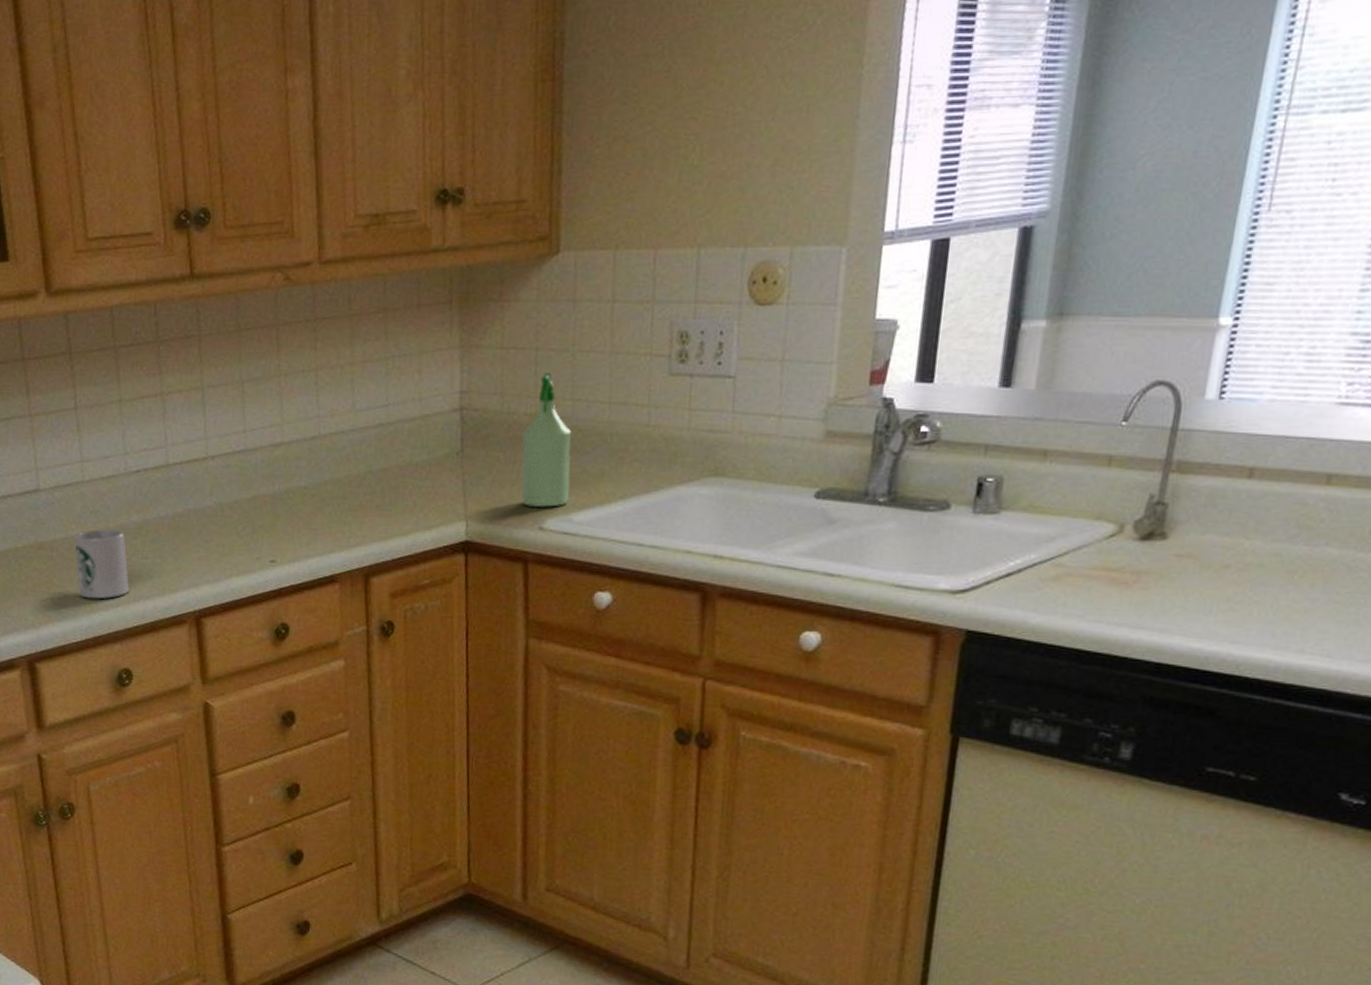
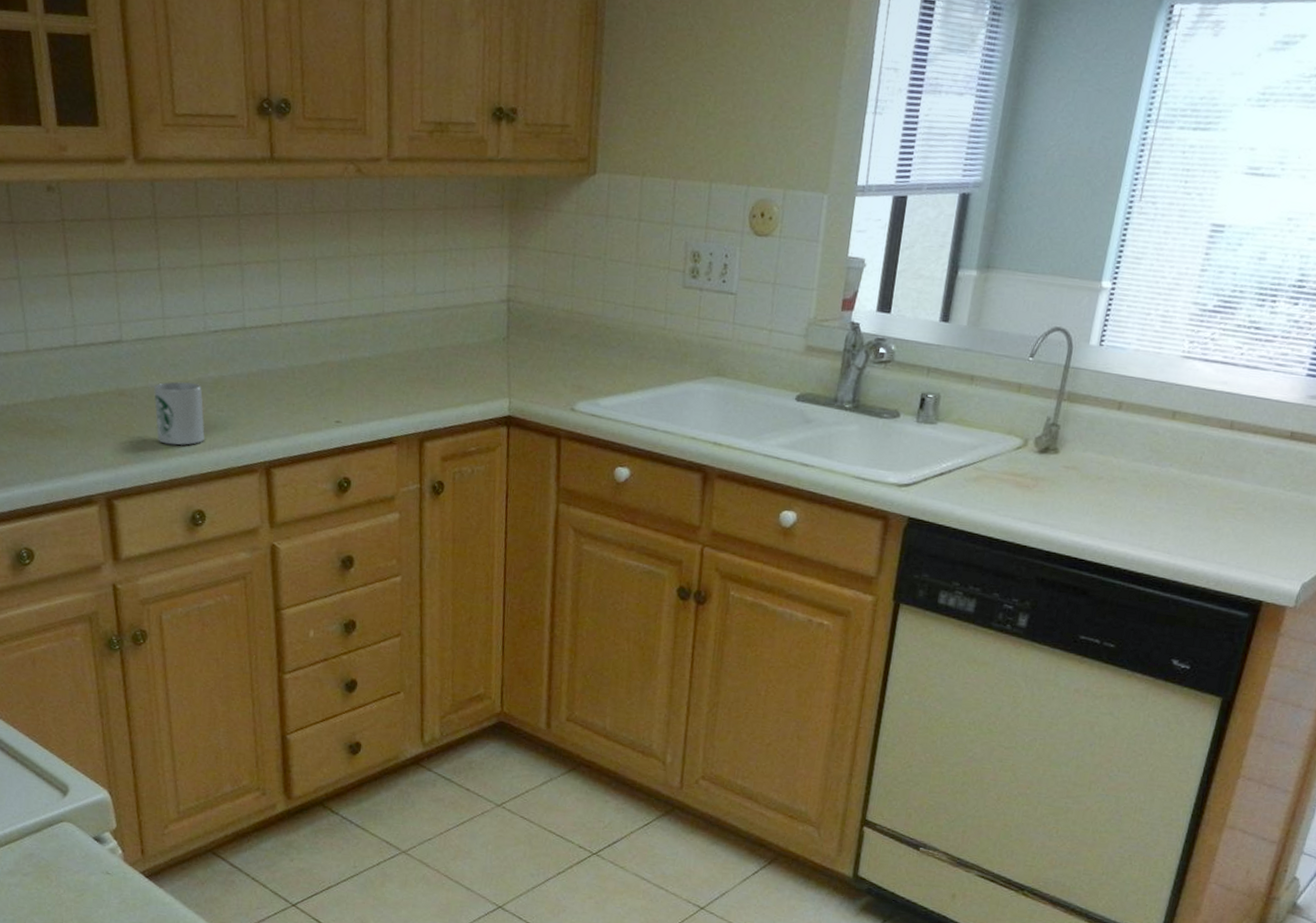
spray bottle: present [521,372,573,507] -> none [557,276,602,392]

